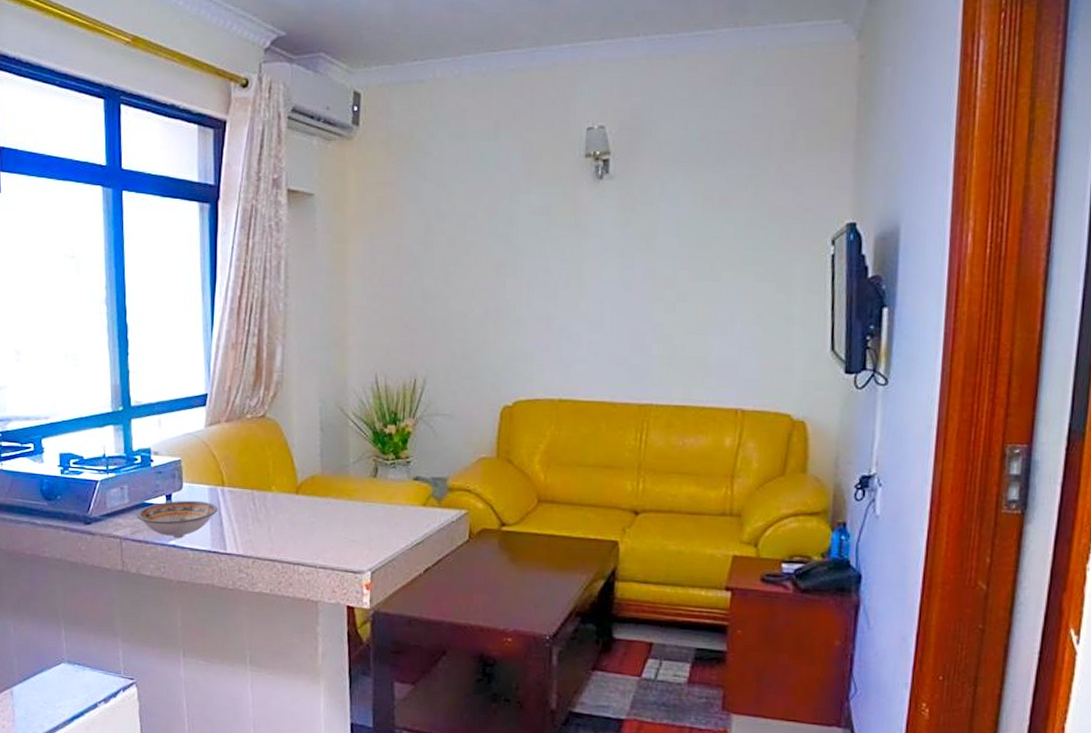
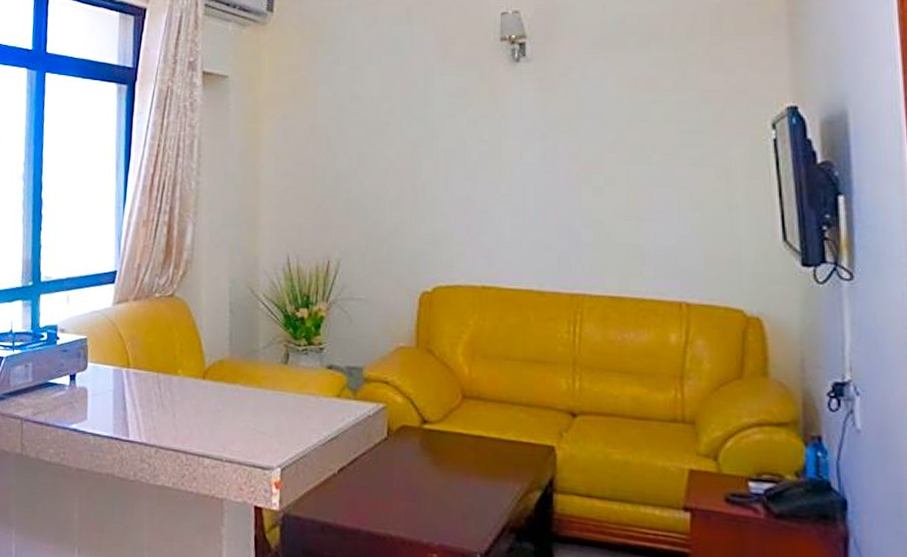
bowl: present [136,500,218,539] -> none [39,381,122,422]

